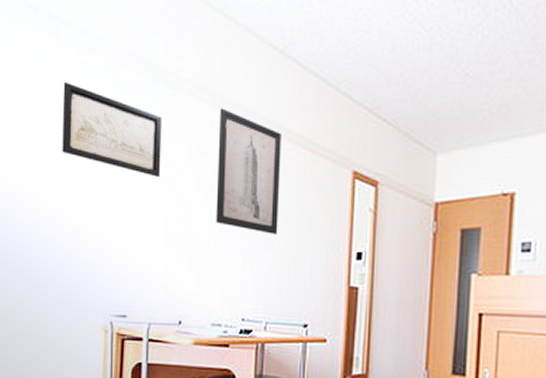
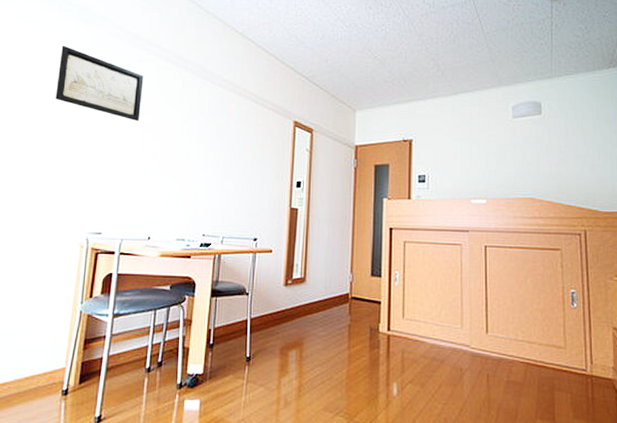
wall art: present [216,108,281,234] -> none [184,71,239,167]

